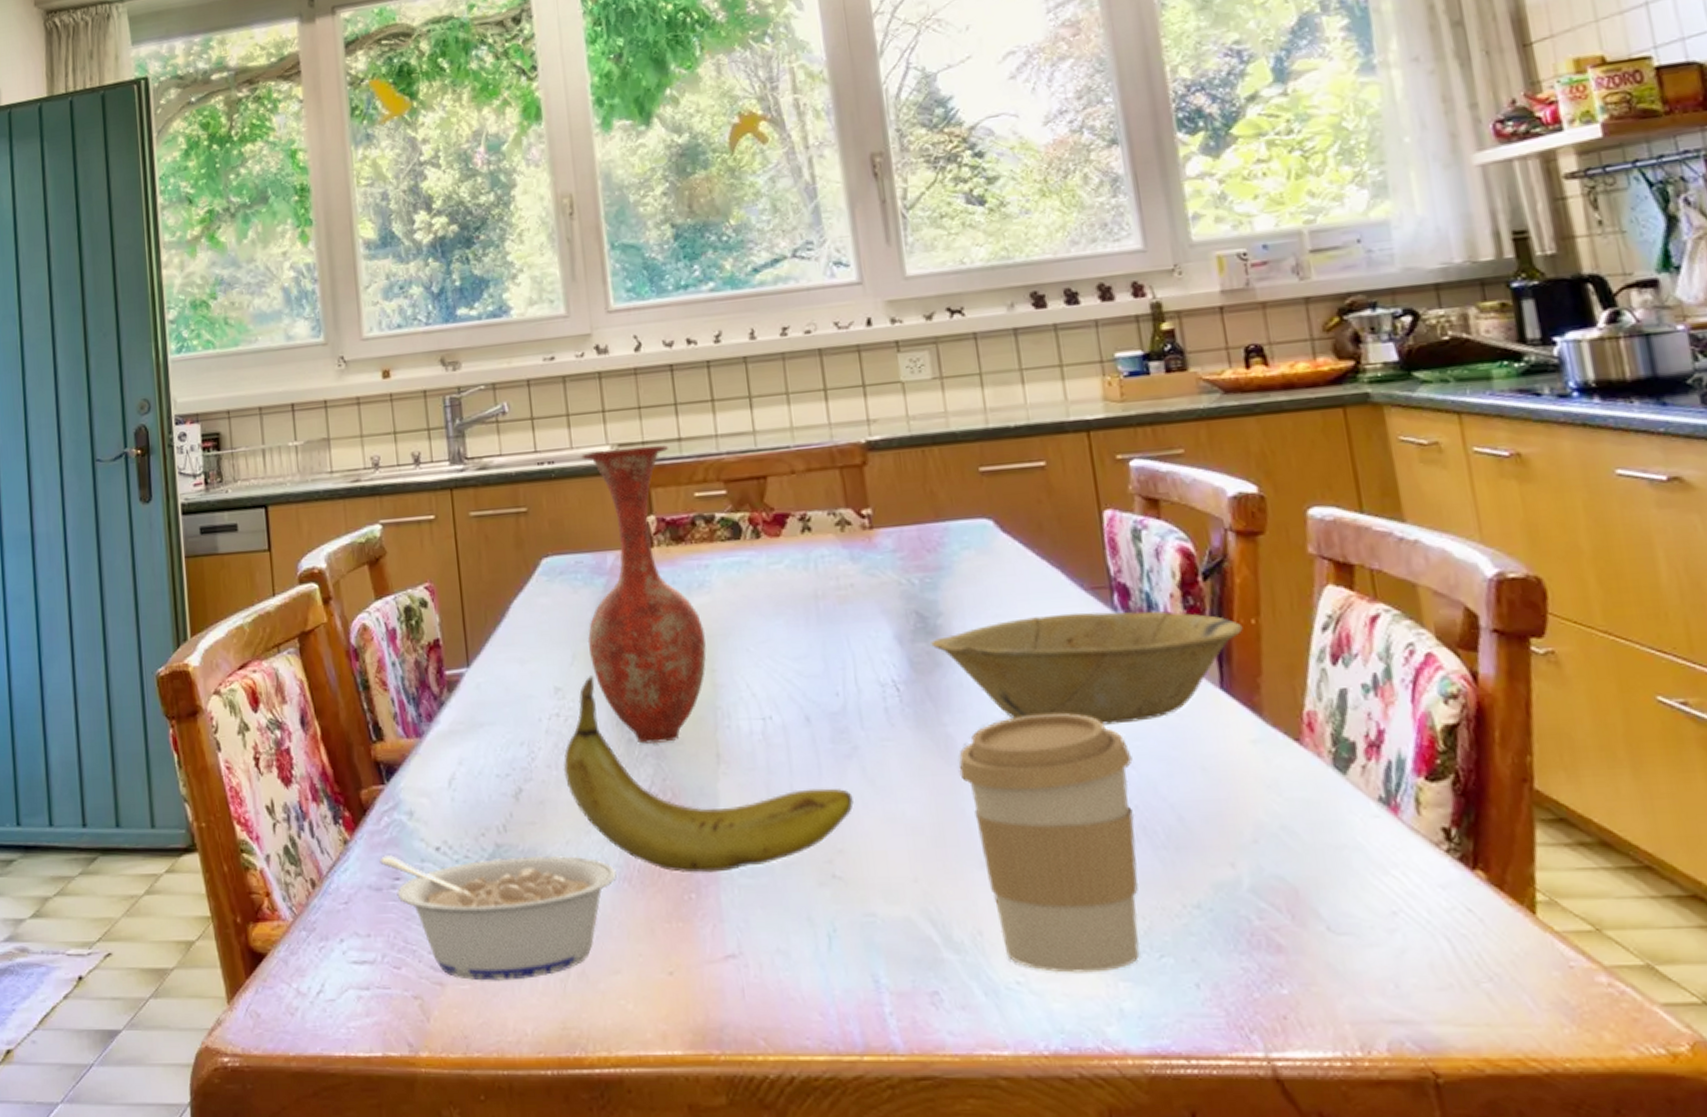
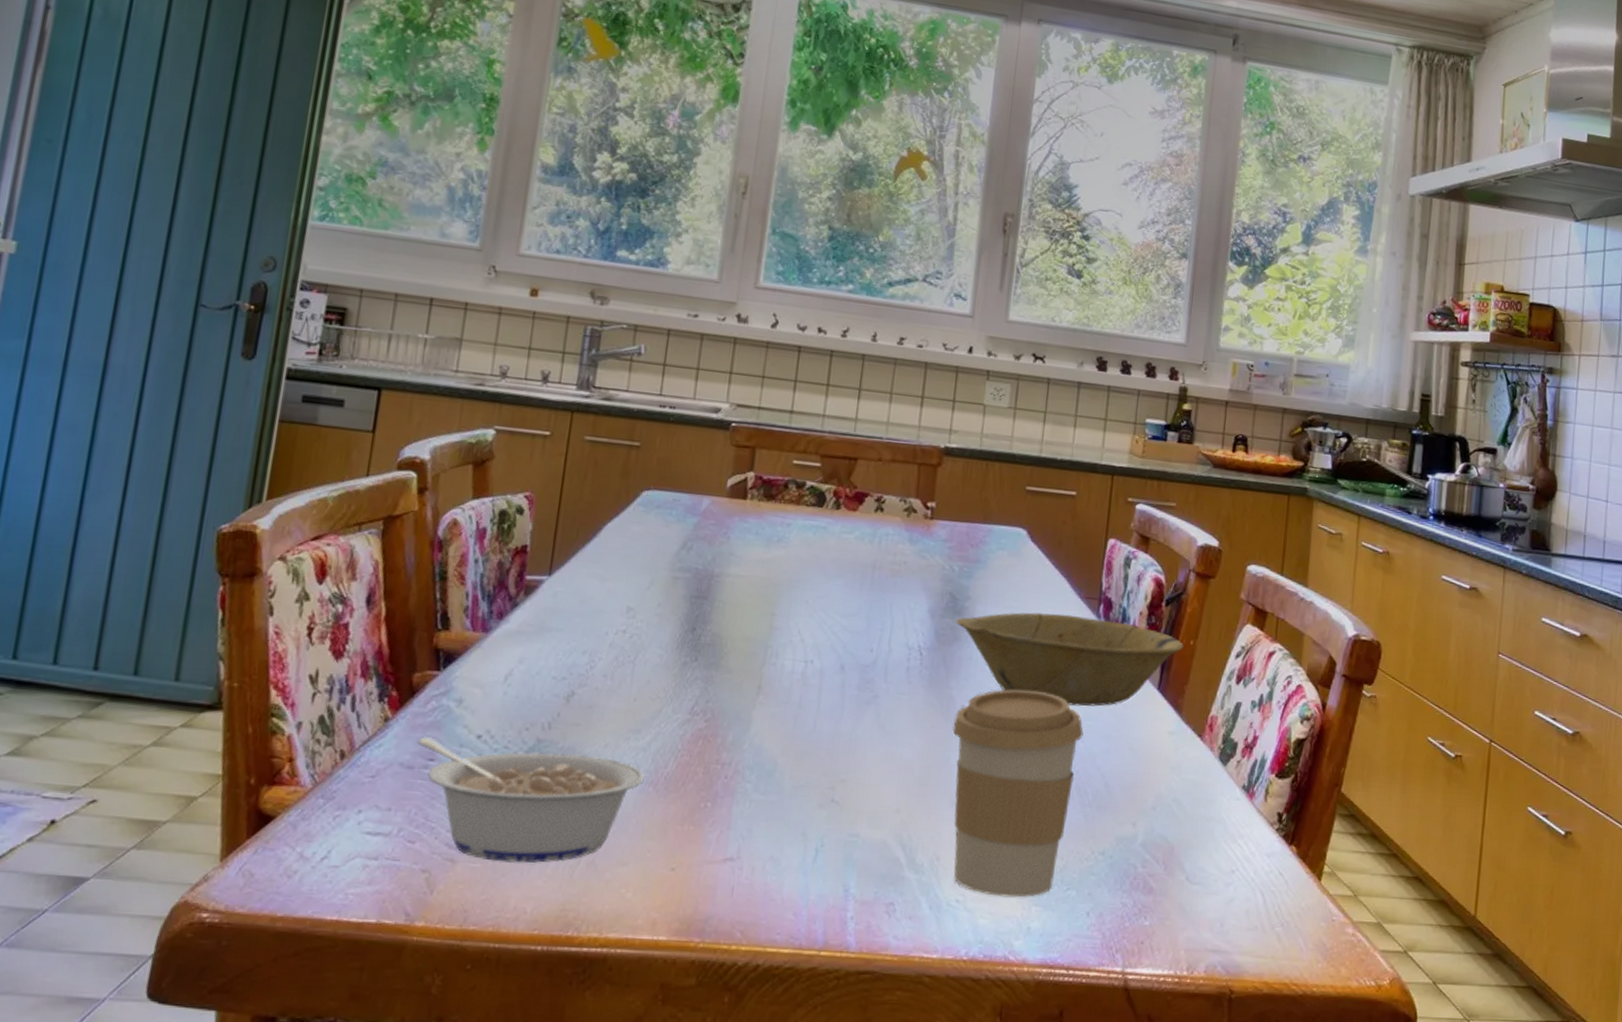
fruit: present [563,675,854,873] -> none [617,602,864,787]
vase: present [581,445,707,744] -> none [666,405,780,670]

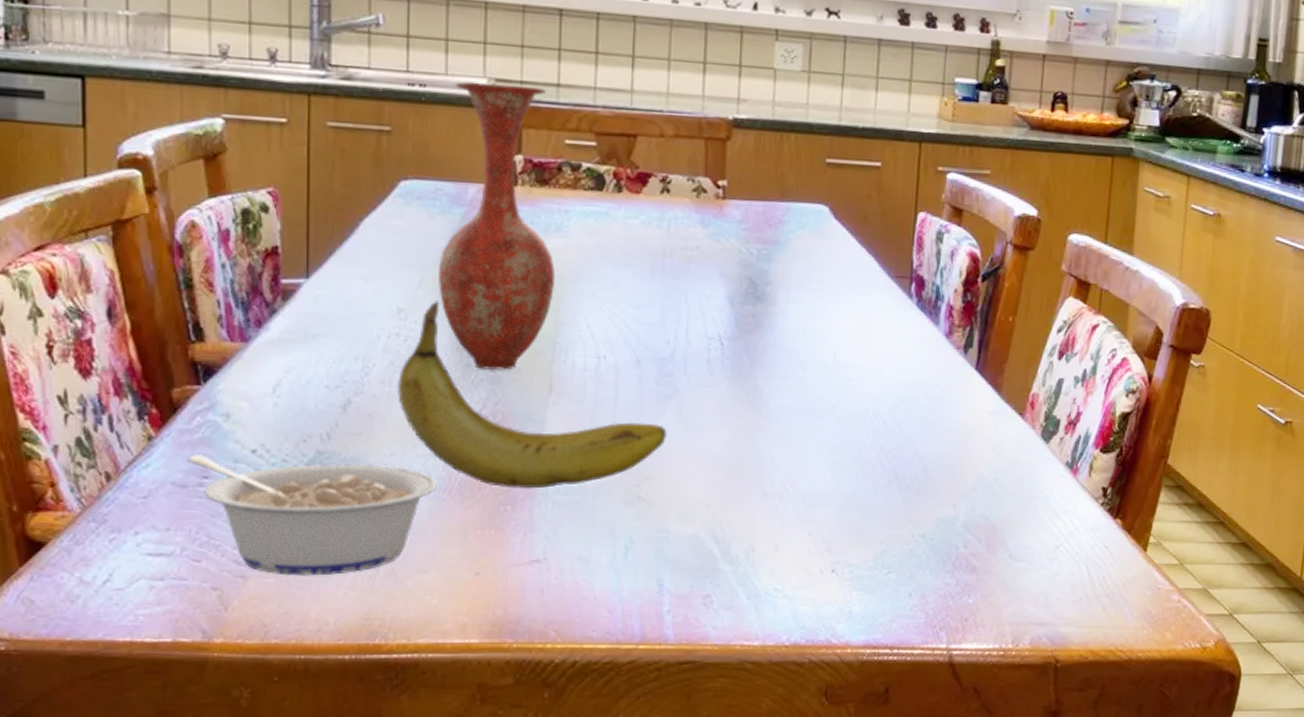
fruit: none [617,602,864,787] -> present [396,301,667,489]
vase: none [666,405,780,670] -> present [437,81,556,370]
coffee cup: present [952,689,1084,898] -> none [760,376,899,583]
bowl: present [956,612,1184,707] -> none [757,294,1002,390]

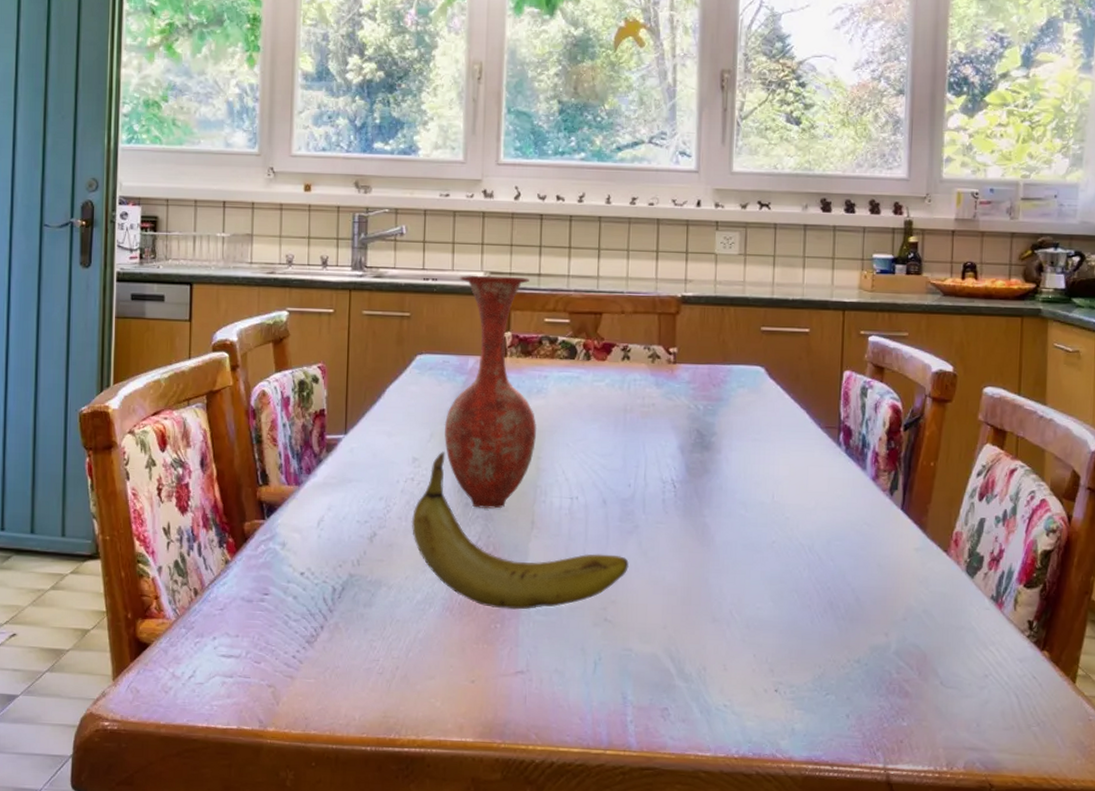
legume: present [187,454,437,576] -> none [253,575,442,678]

